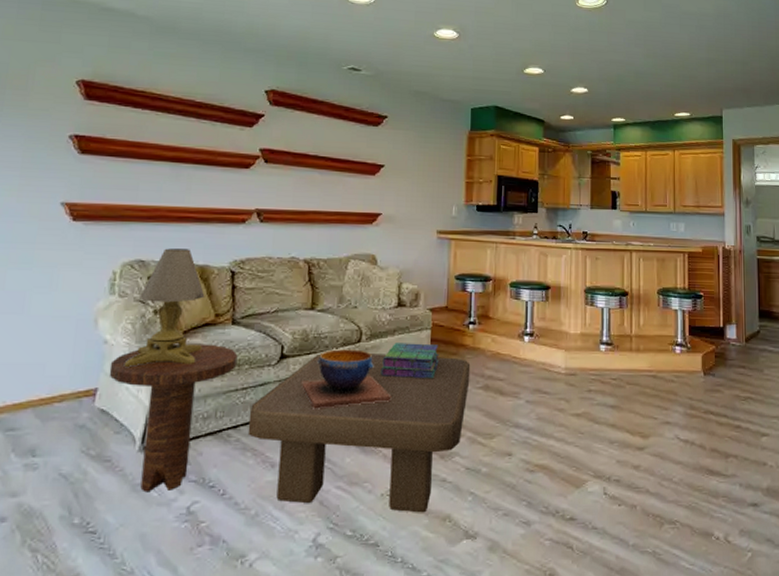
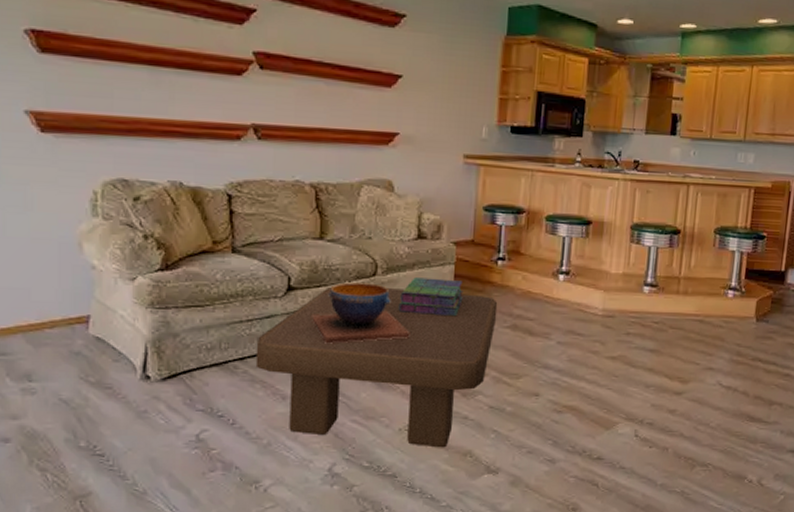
side table: present [109,344,238,493] -> none [101,272,240,420]
lamp: present [123,248,205,367] -> none [116,167,200,294]

